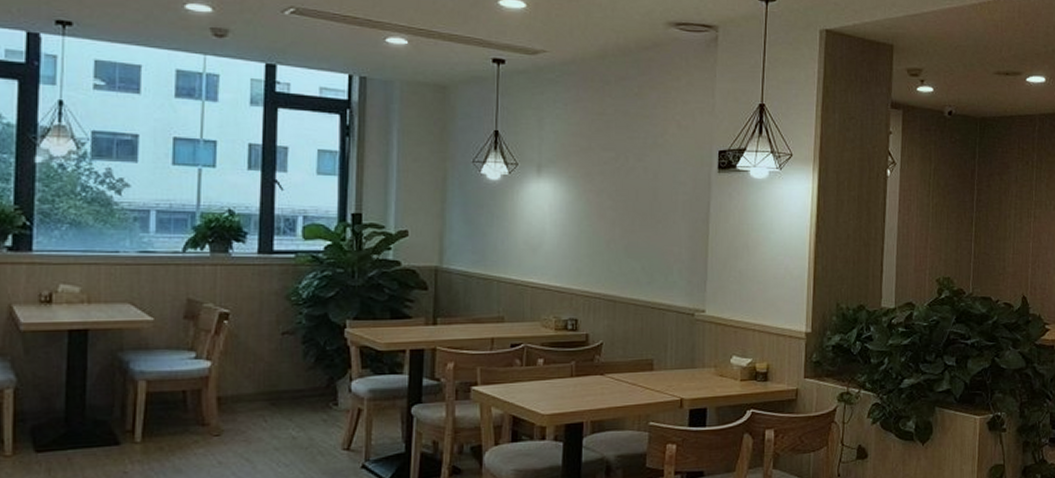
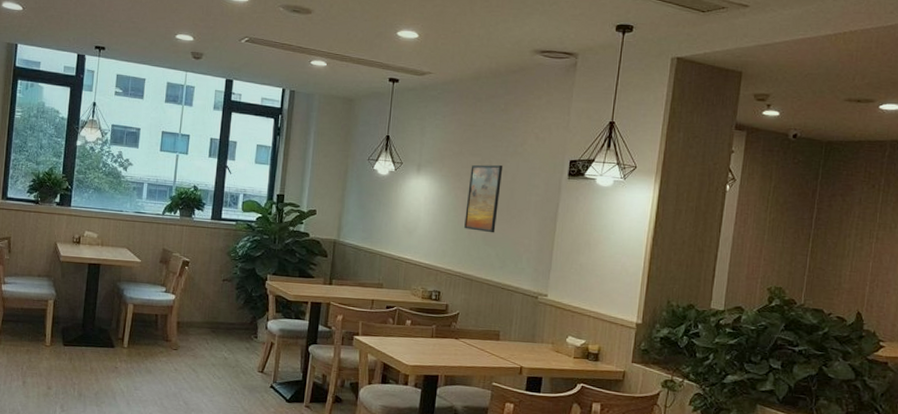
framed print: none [601,160,642,243] -> present [464,164,504,233]

